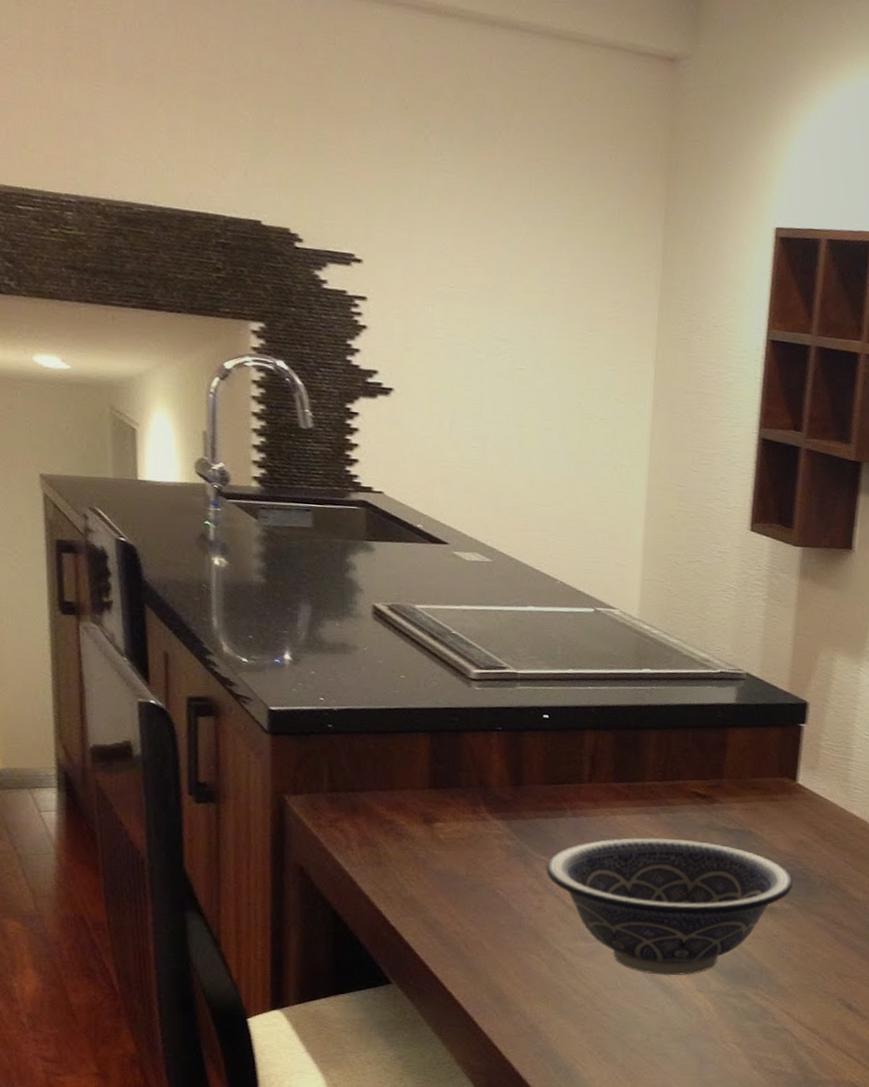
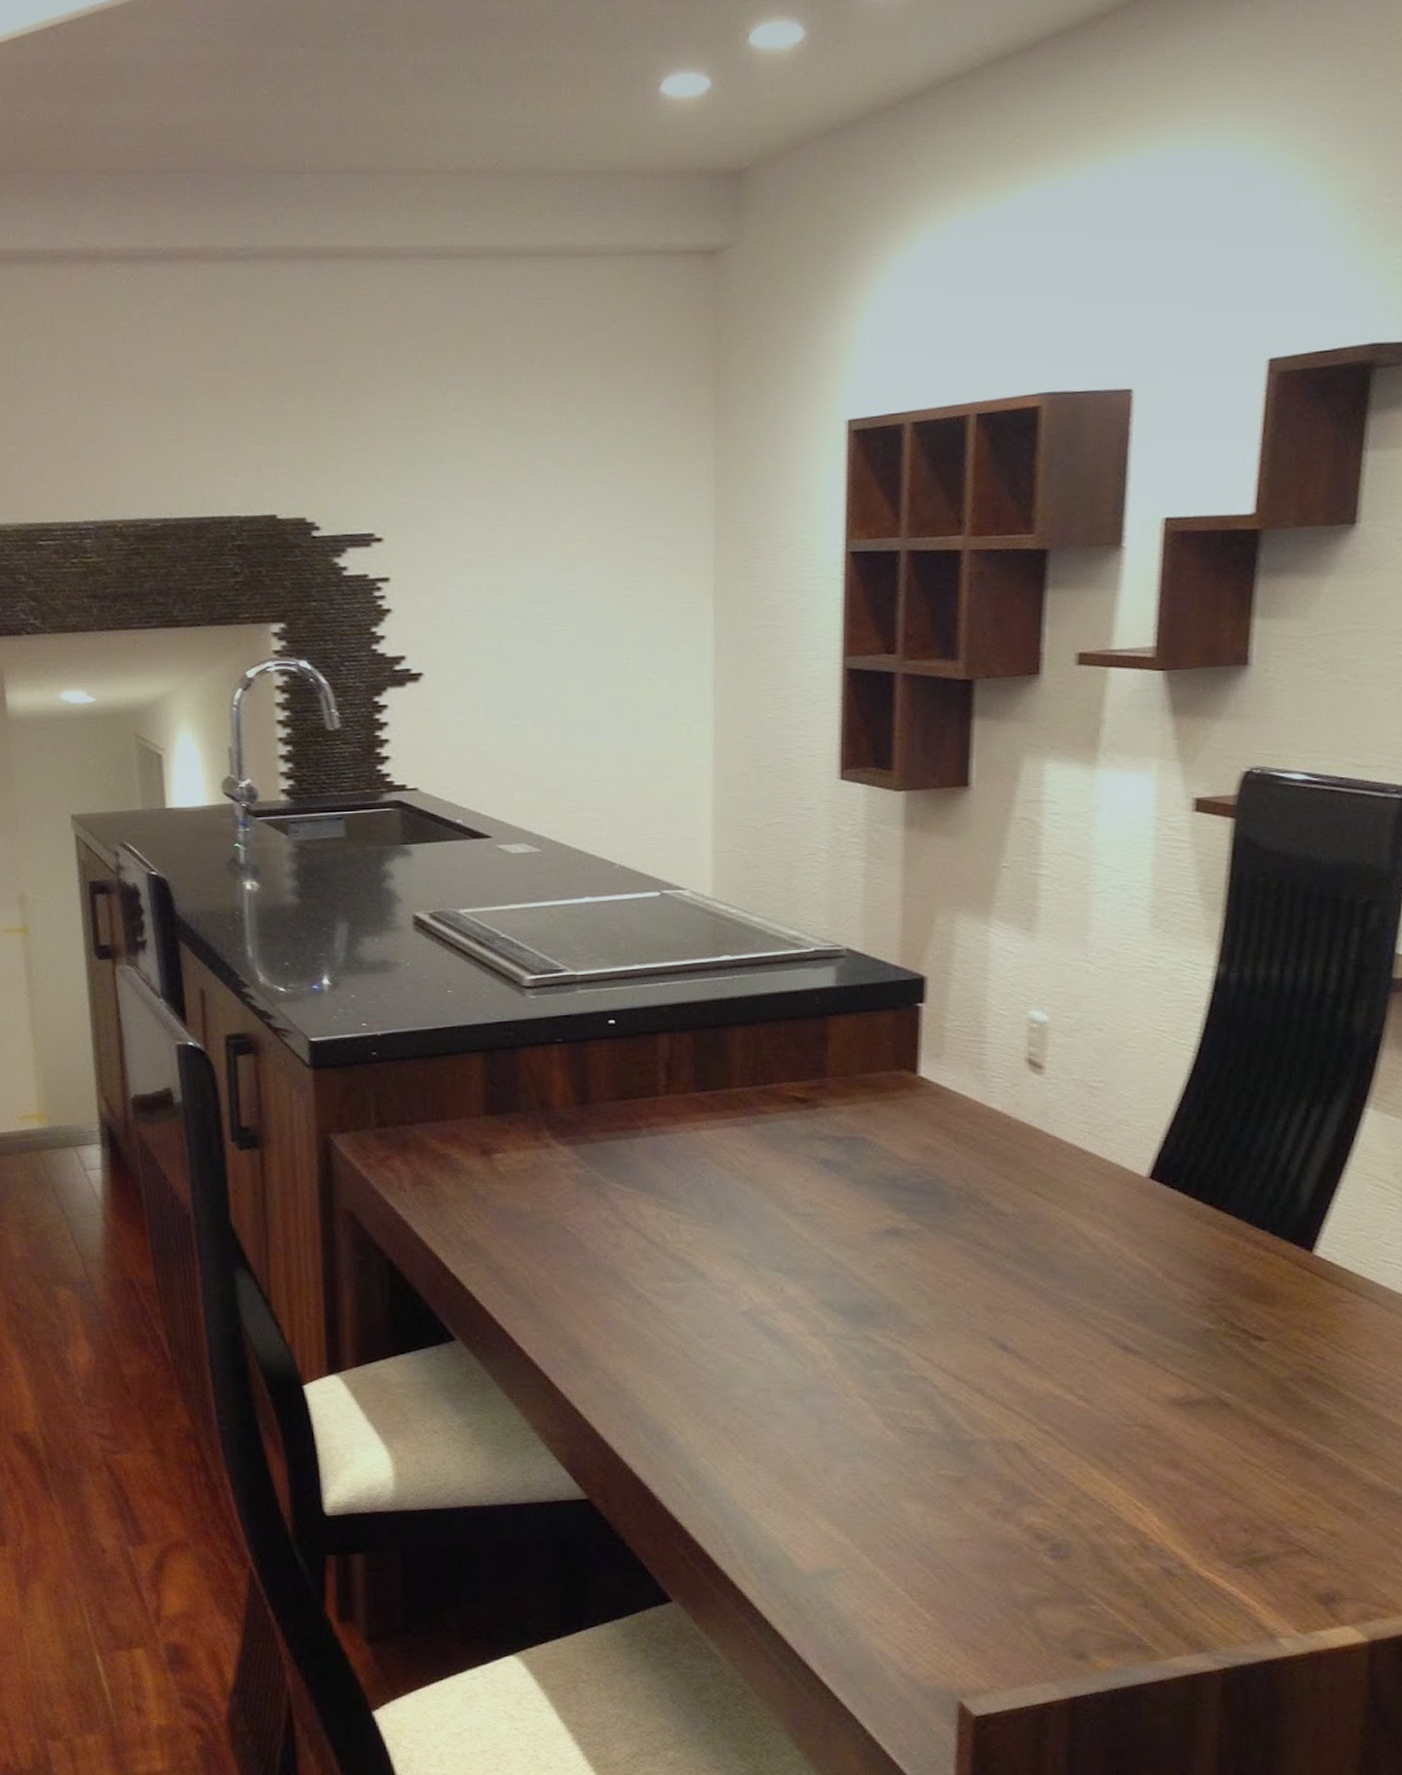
decorative bowl: present [546,837,793,976] -> none [622,1153,922,1318]

